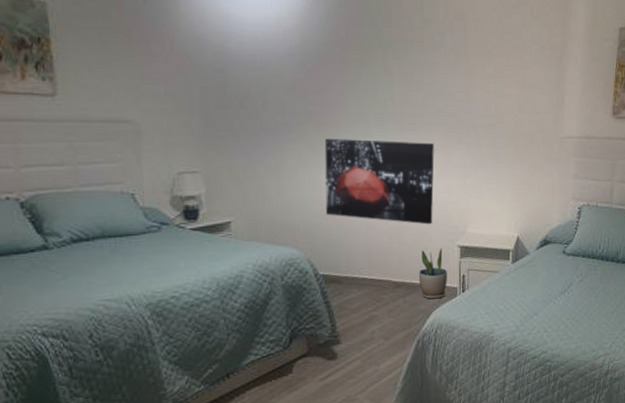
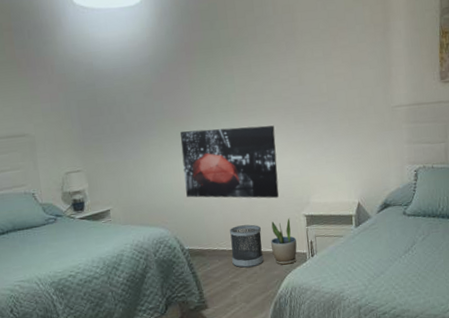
wastebasket: none [373,251,410,301] -> present [230,224,264,268]

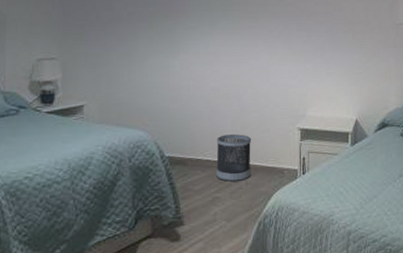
wall art: present [179,125,279,199] -> none [173,26,276,108]
potted plant: present [270,217,297,265] -> none [260,130,288,181]

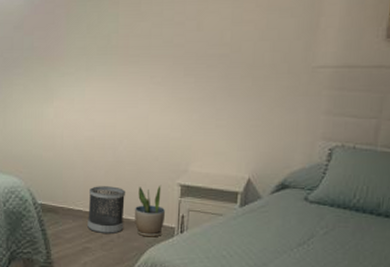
potted plant: none [260,130,288,181] -> present [134,185,165,237]

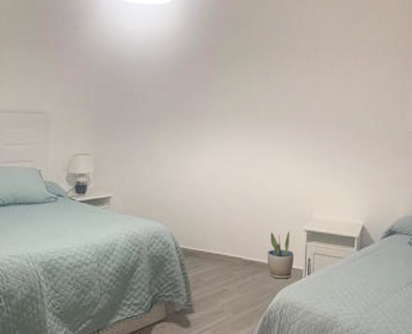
wastebasket: present [87,186,126,234] -> none [225,231,260,277]

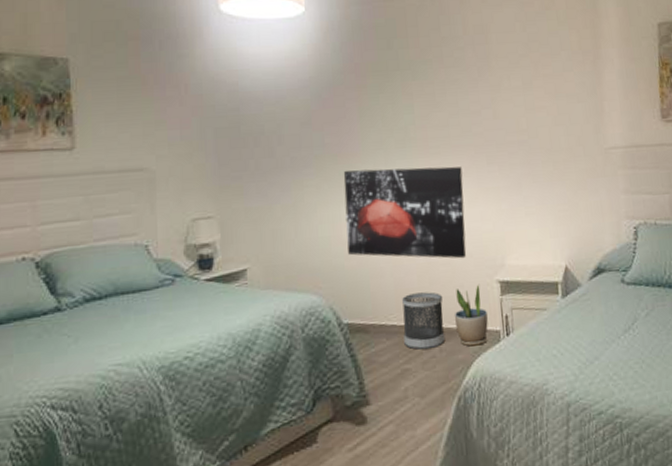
wall art: none [189,128,285,209] -> present [343,166,467,259]
wastebasket: none [225,231,260,277] -> present [402,292,445,350]

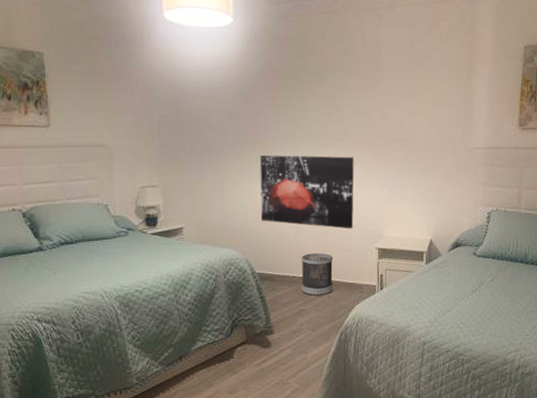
potted plant: present [454,284,488,347] -> none [341,249,367,296]

